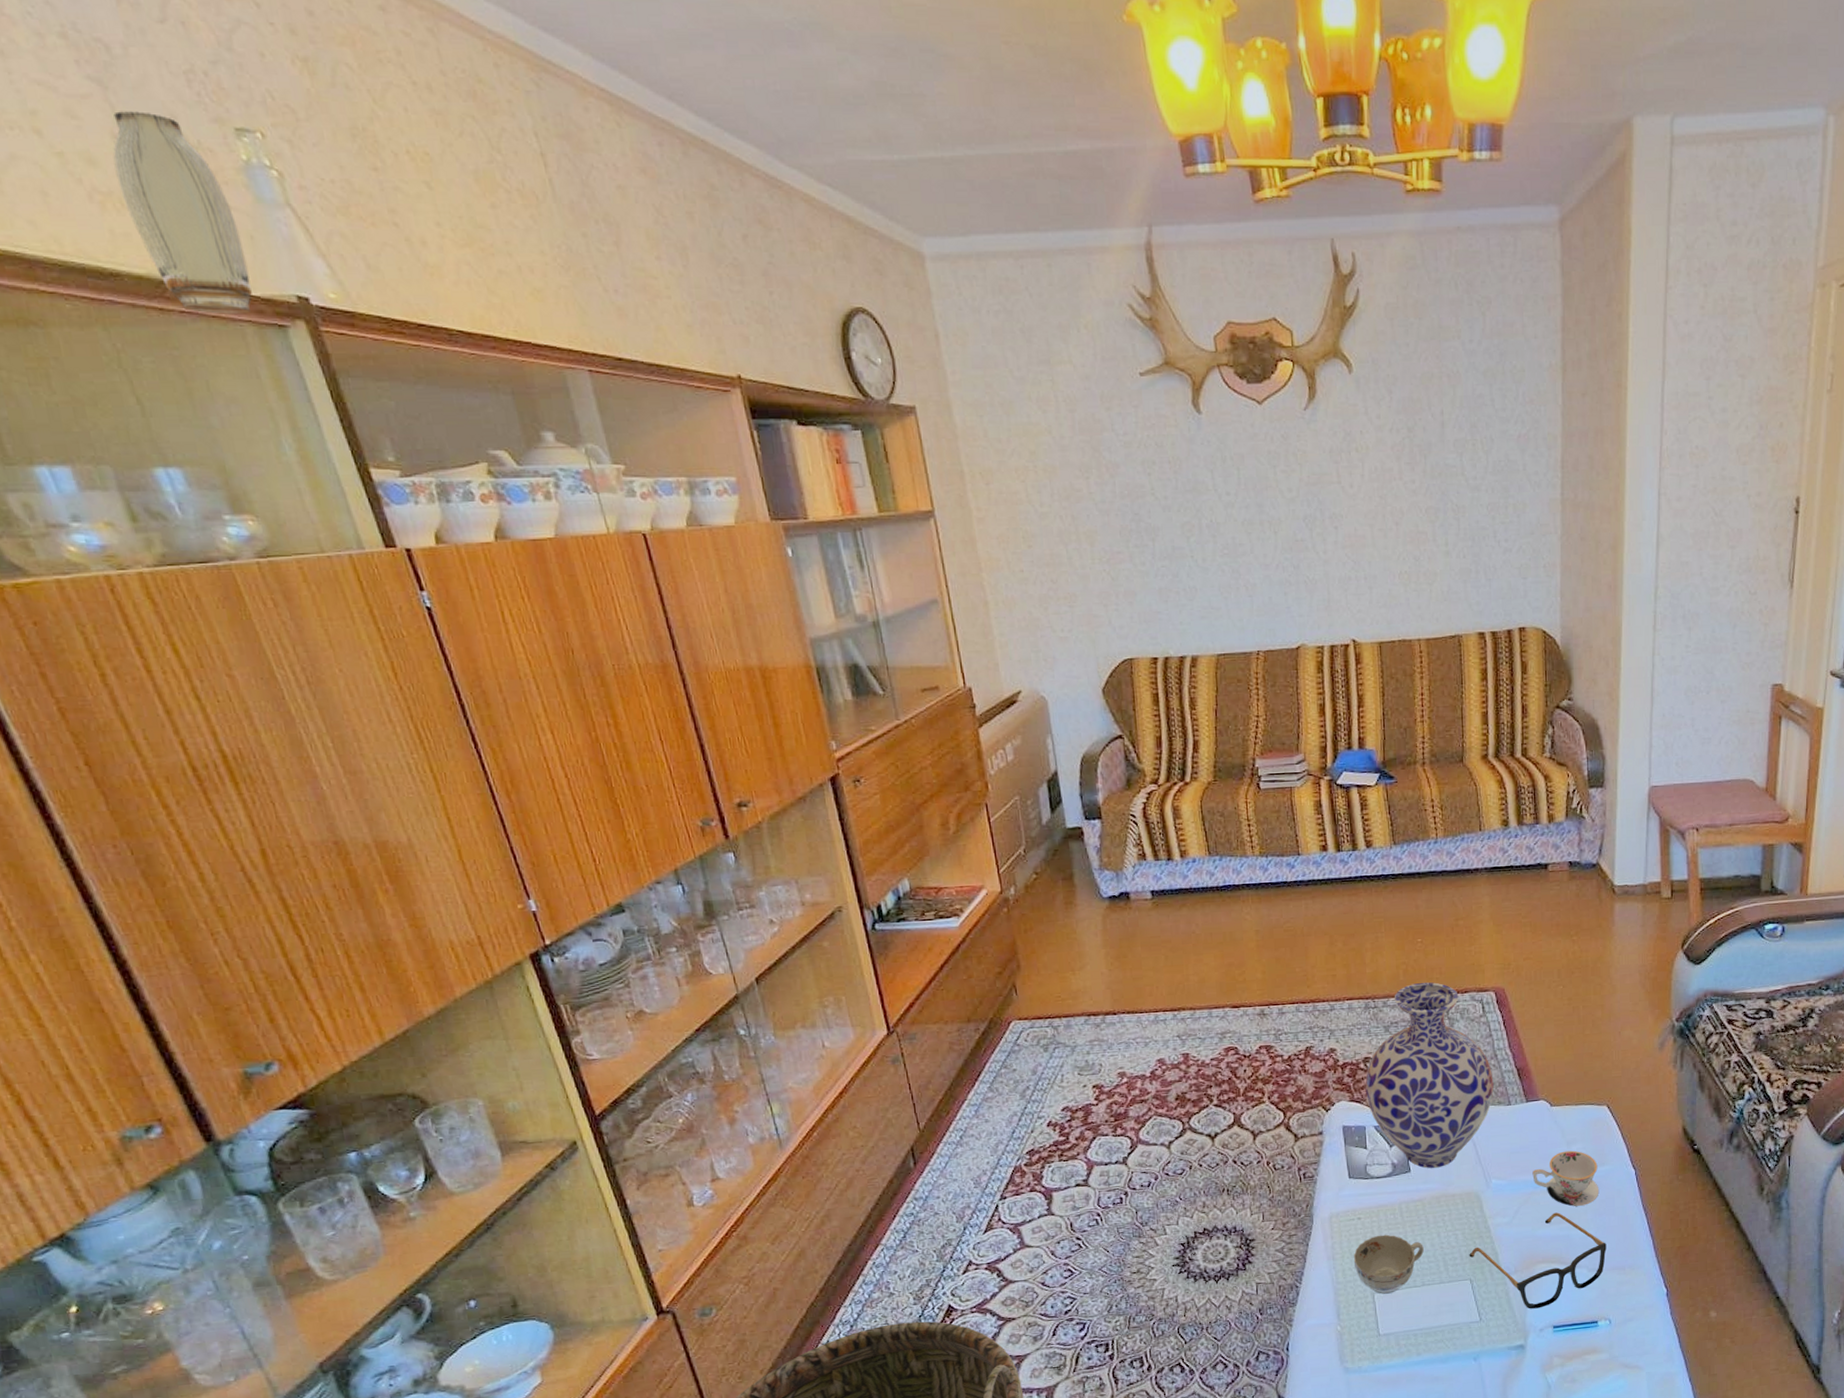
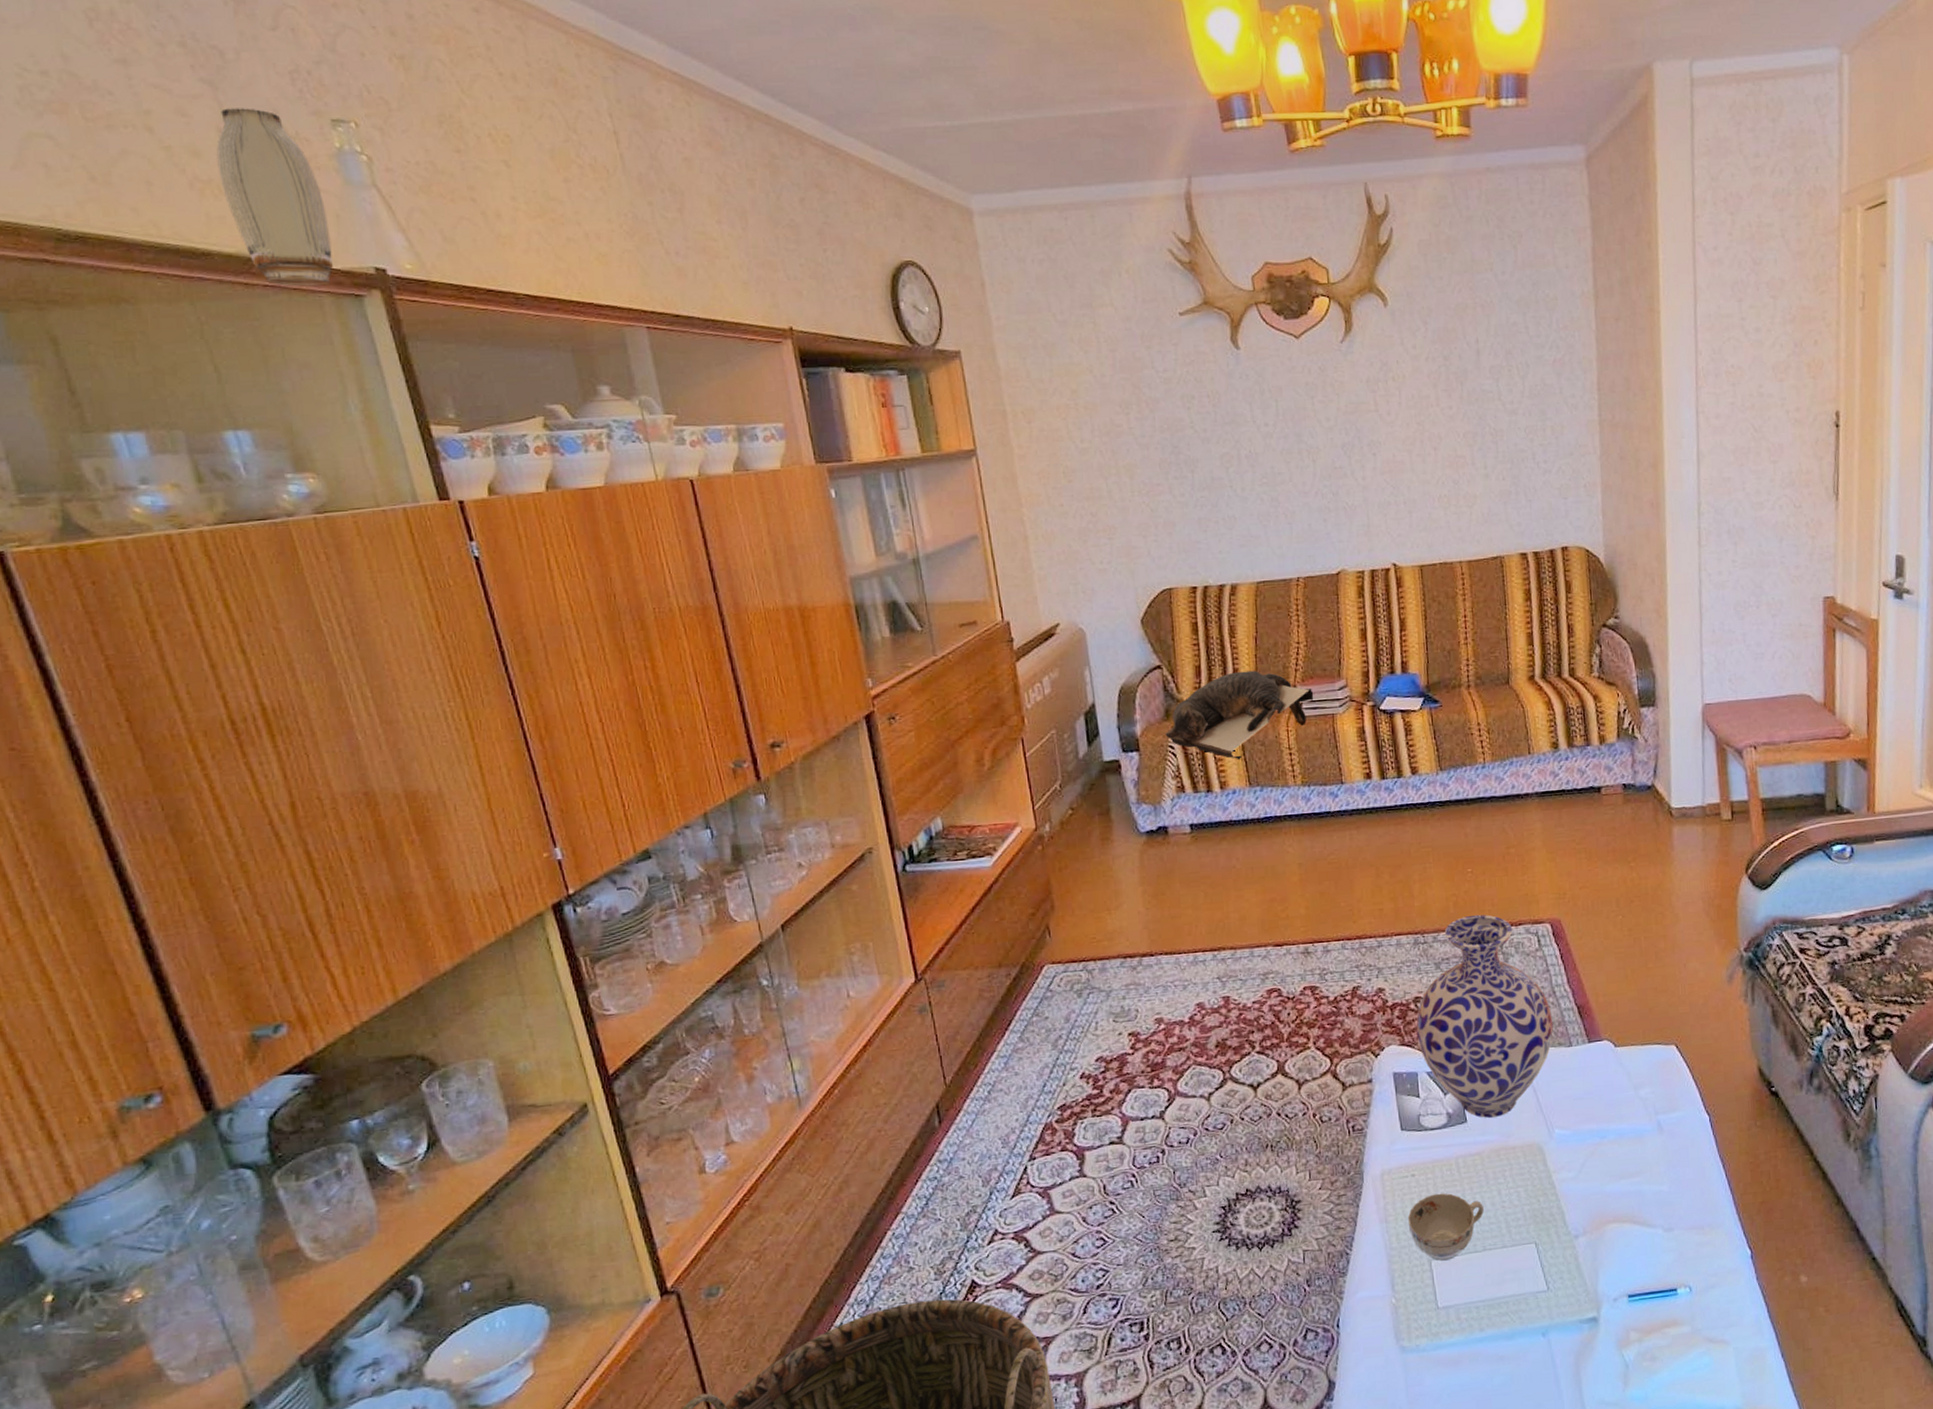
cat: none [1127,742,1273,830] -> present [1165,670,1314,760]
eyeglasses: present [1469,1212,1607,1309] -> none [1533,1165,1683,1276]
teacup: present [1532,1150,1600,1207] -> none [1598,1095,1672,1158]

